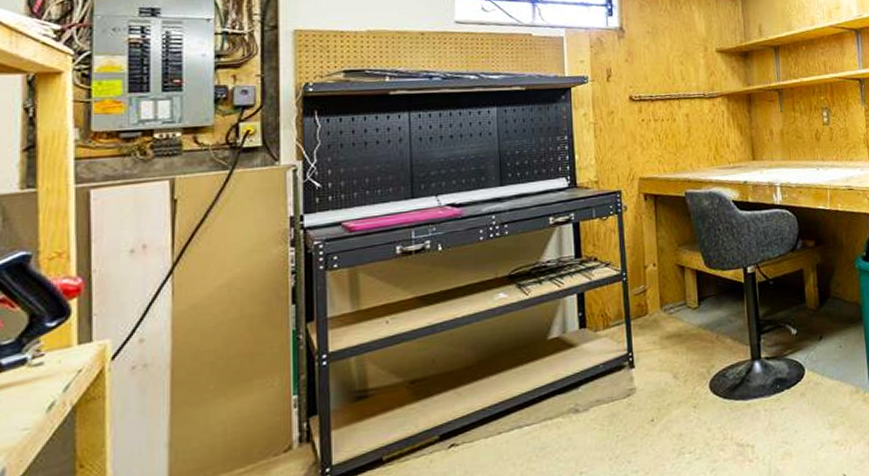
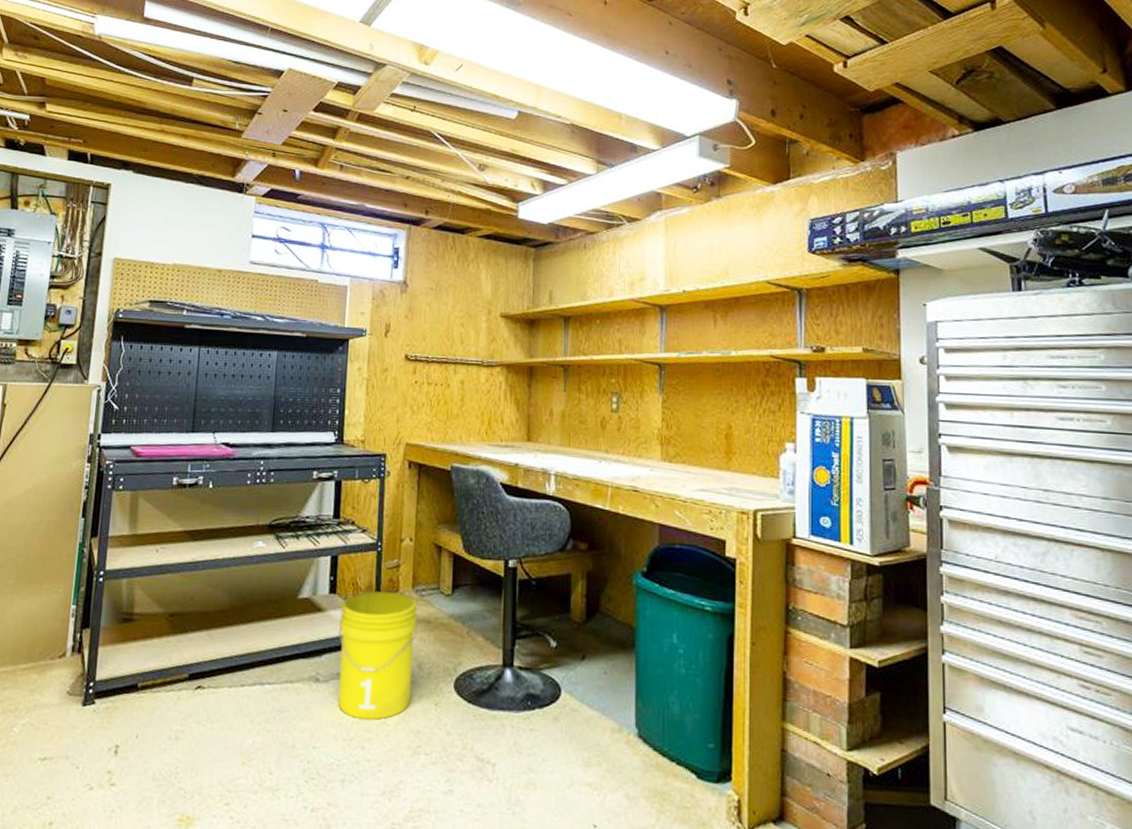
bucket: none [592,314,671,437] -> present [337,591,418,721]

